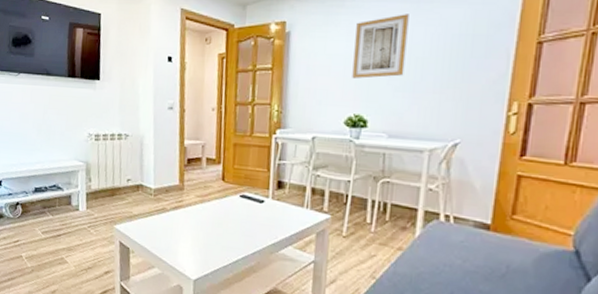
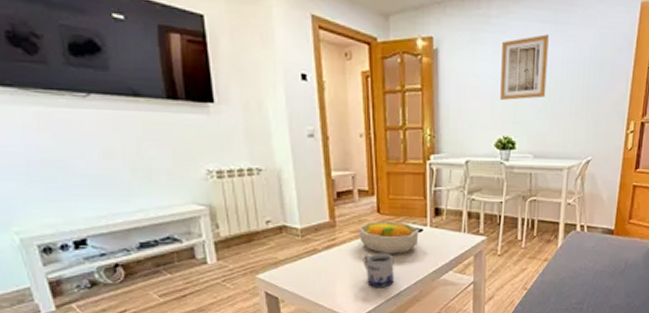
fruit bowl: none [203,188,261,223] -> present [358,220,419,254]
mug: none [205,218,234,254] -> present [363,252,394,288]

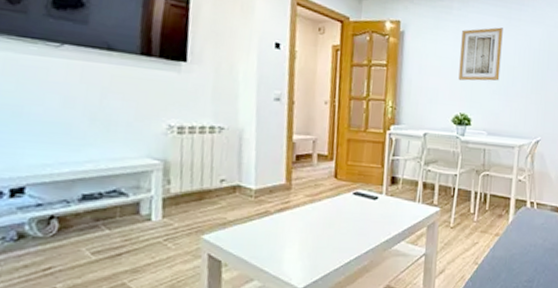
fruit bowl: present [358,220,419,254] -> none [313,186,375,221]
mug: present [363,252,394,288] -> none [314,218,347,256]

